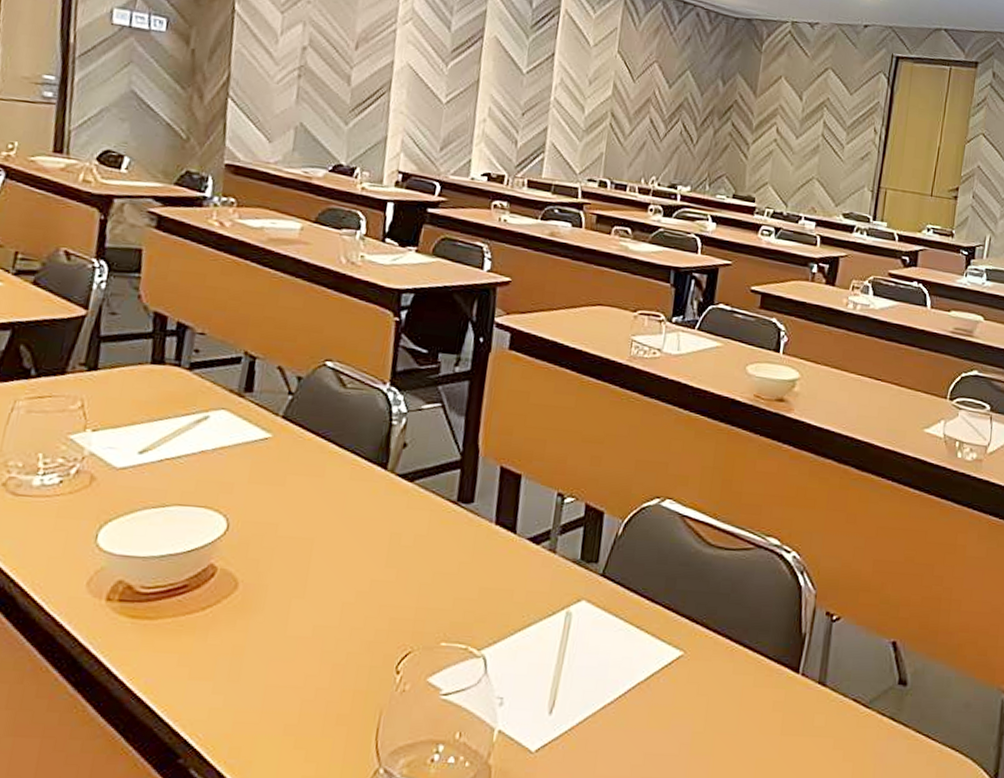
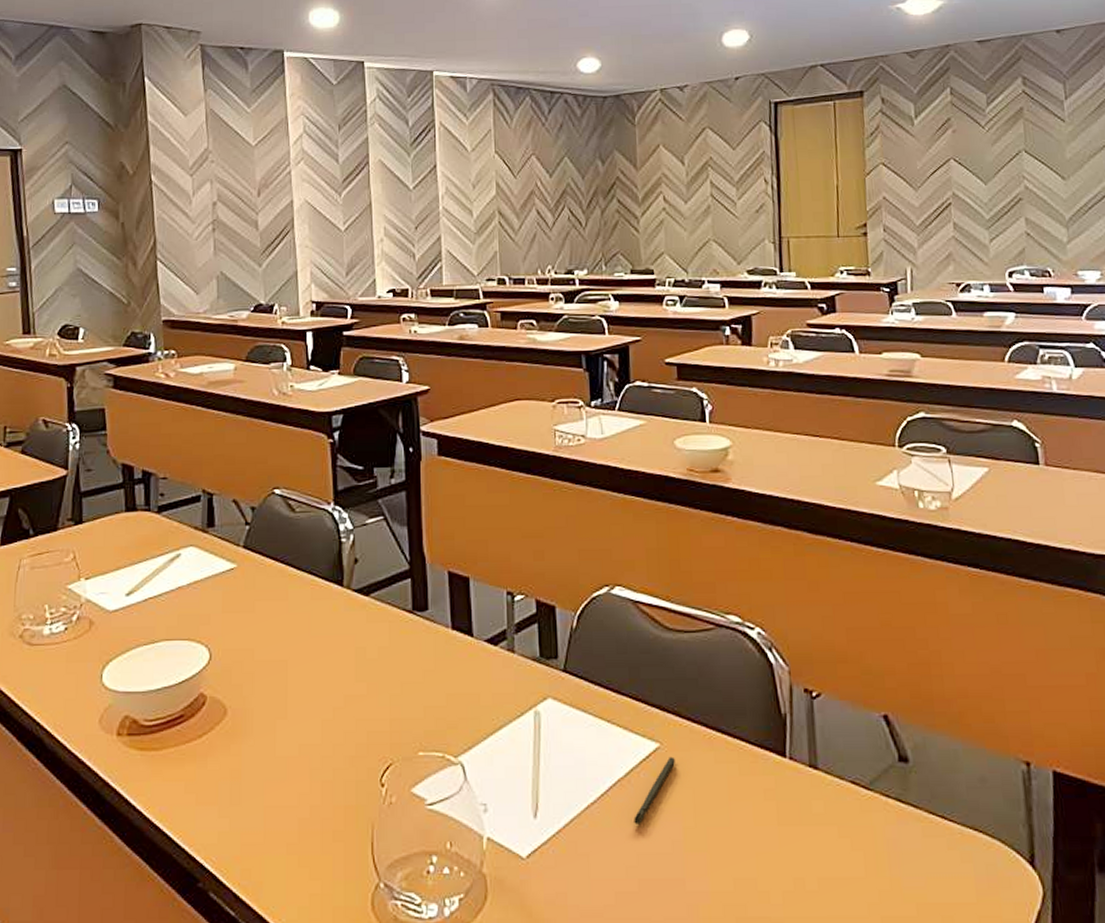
pen: none [646,665,696,726] -> present [634,756,675,824]

